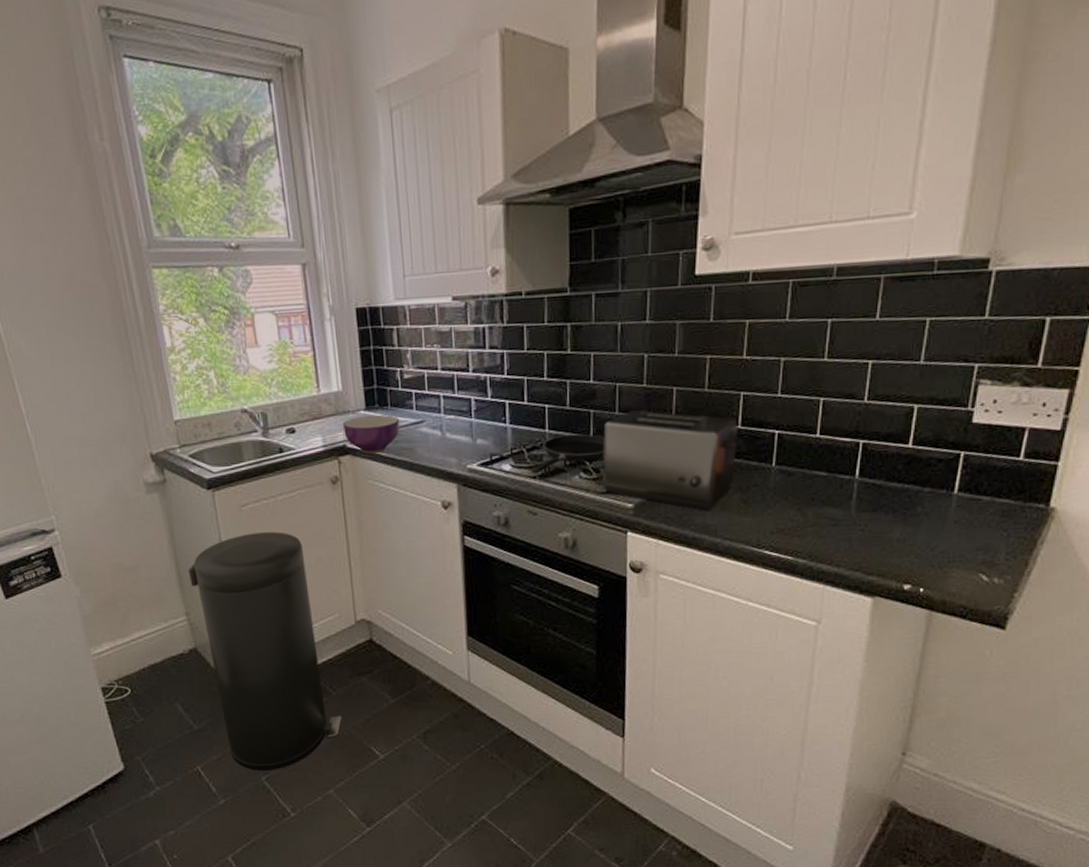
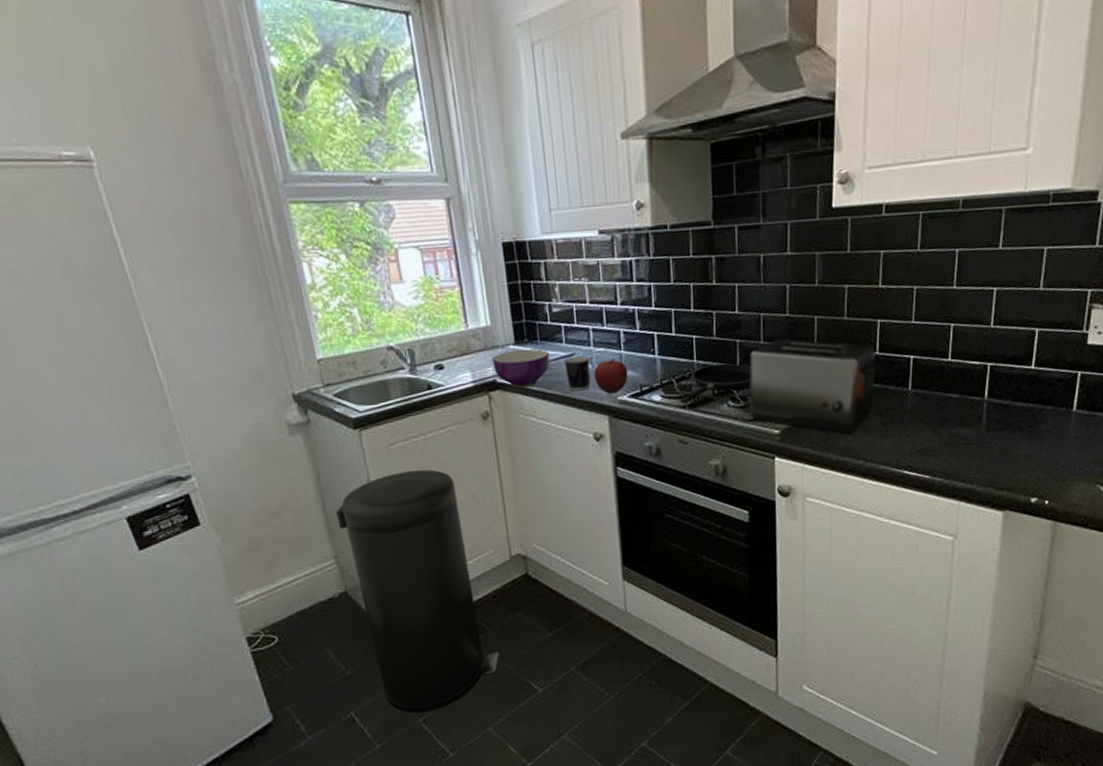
mug: none [414,423,440,458] -> present [564,356,591,391]
fruit: none [444,426,478,462] -> present [594,358,628,394]

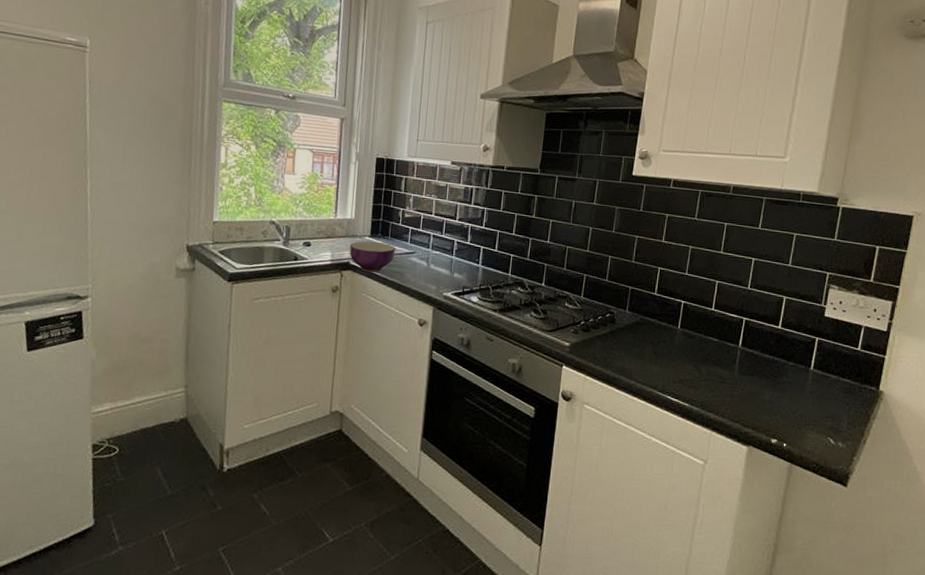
pedal bin: present [336,469,501,713] -> none [195,323,304,542]
mug: present [564,356,591,391] -> none [405,254,427,283]
fruit: present [594,358,628,394] -> none [428,261,455,289]
frying pan: present [680,363,752,404] -> none [493,279,553,308]
toaster: present [749,338,877,434] -> none [548,268,655,356]

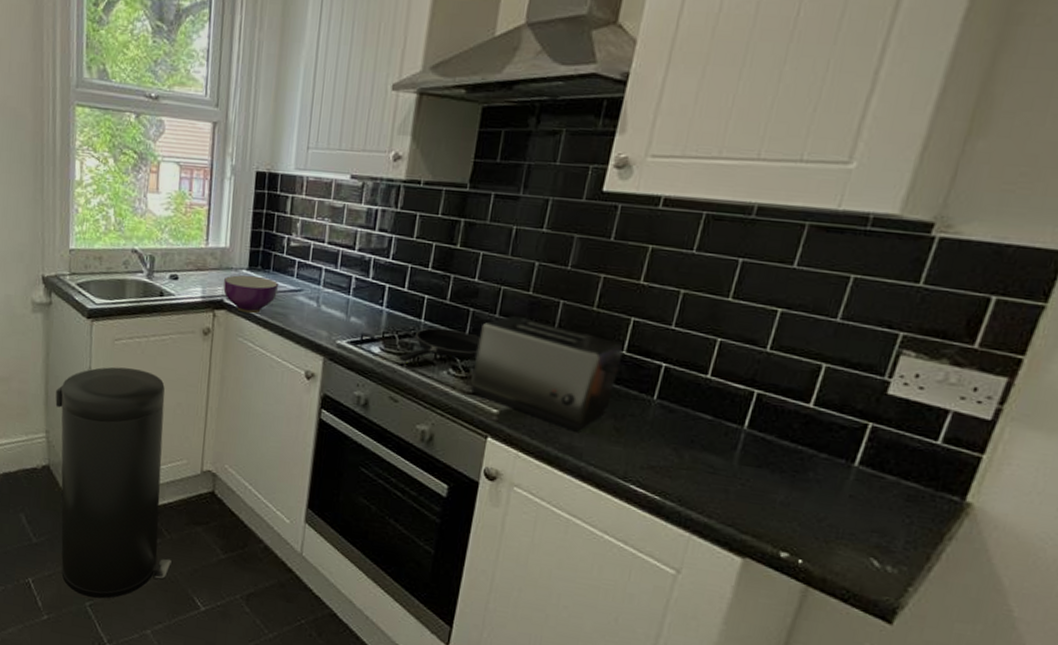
pedal bin: none [195,323,304,542] -> present [55,366,173,599]
frying pan: none [493,279,553,308] -> present [399,327,480,362]
toaster: none [548,268,655,356] -> present [471,315,624,431]

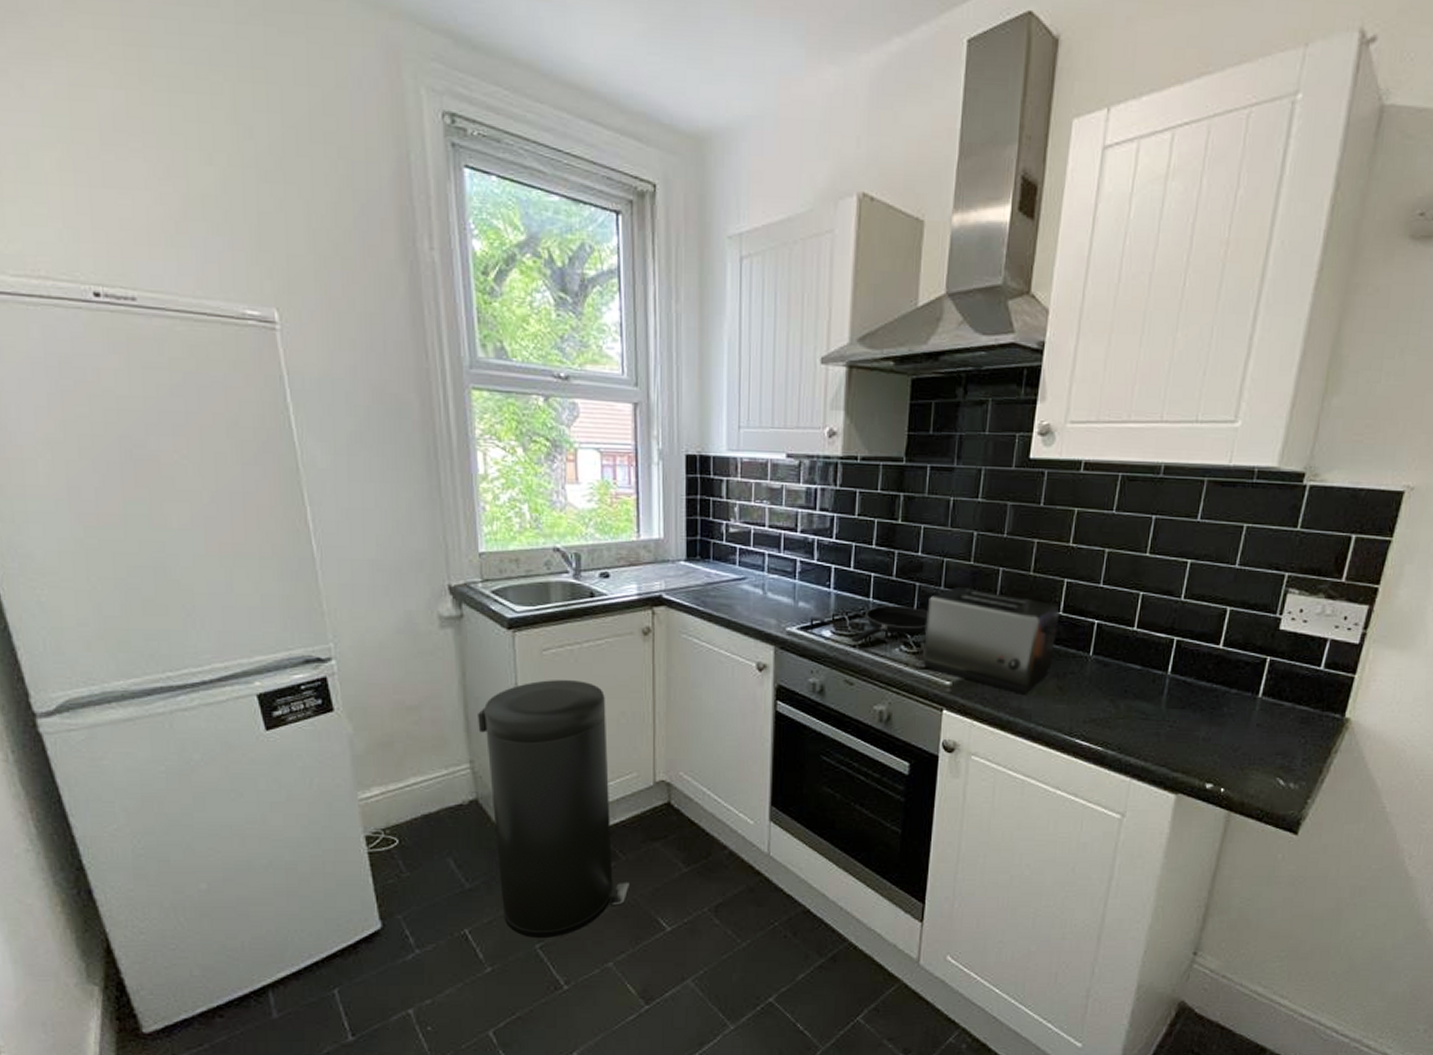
bowl: present [223,275,279,314] -> none [660,566,721,608]

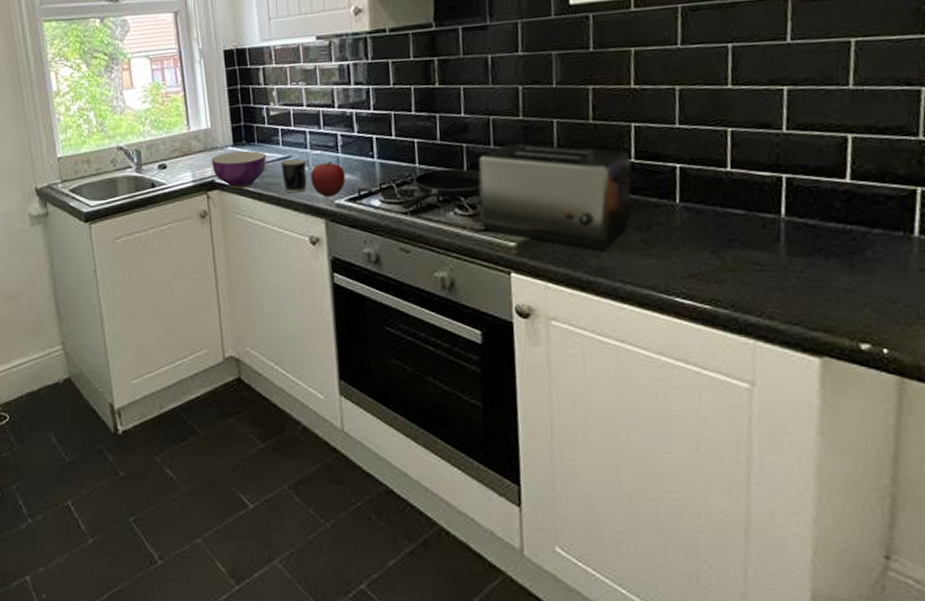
pedal bin: present [478,680,631,938] -> none [66,264,211,512]
bowl: none [660,566,721,608] -> present [210,150,267,190]
mug: none [735,580,762,617] -> present [280,158,307,193]
fruit: none [765,587,800,623] -> present [311,161,346,197]

